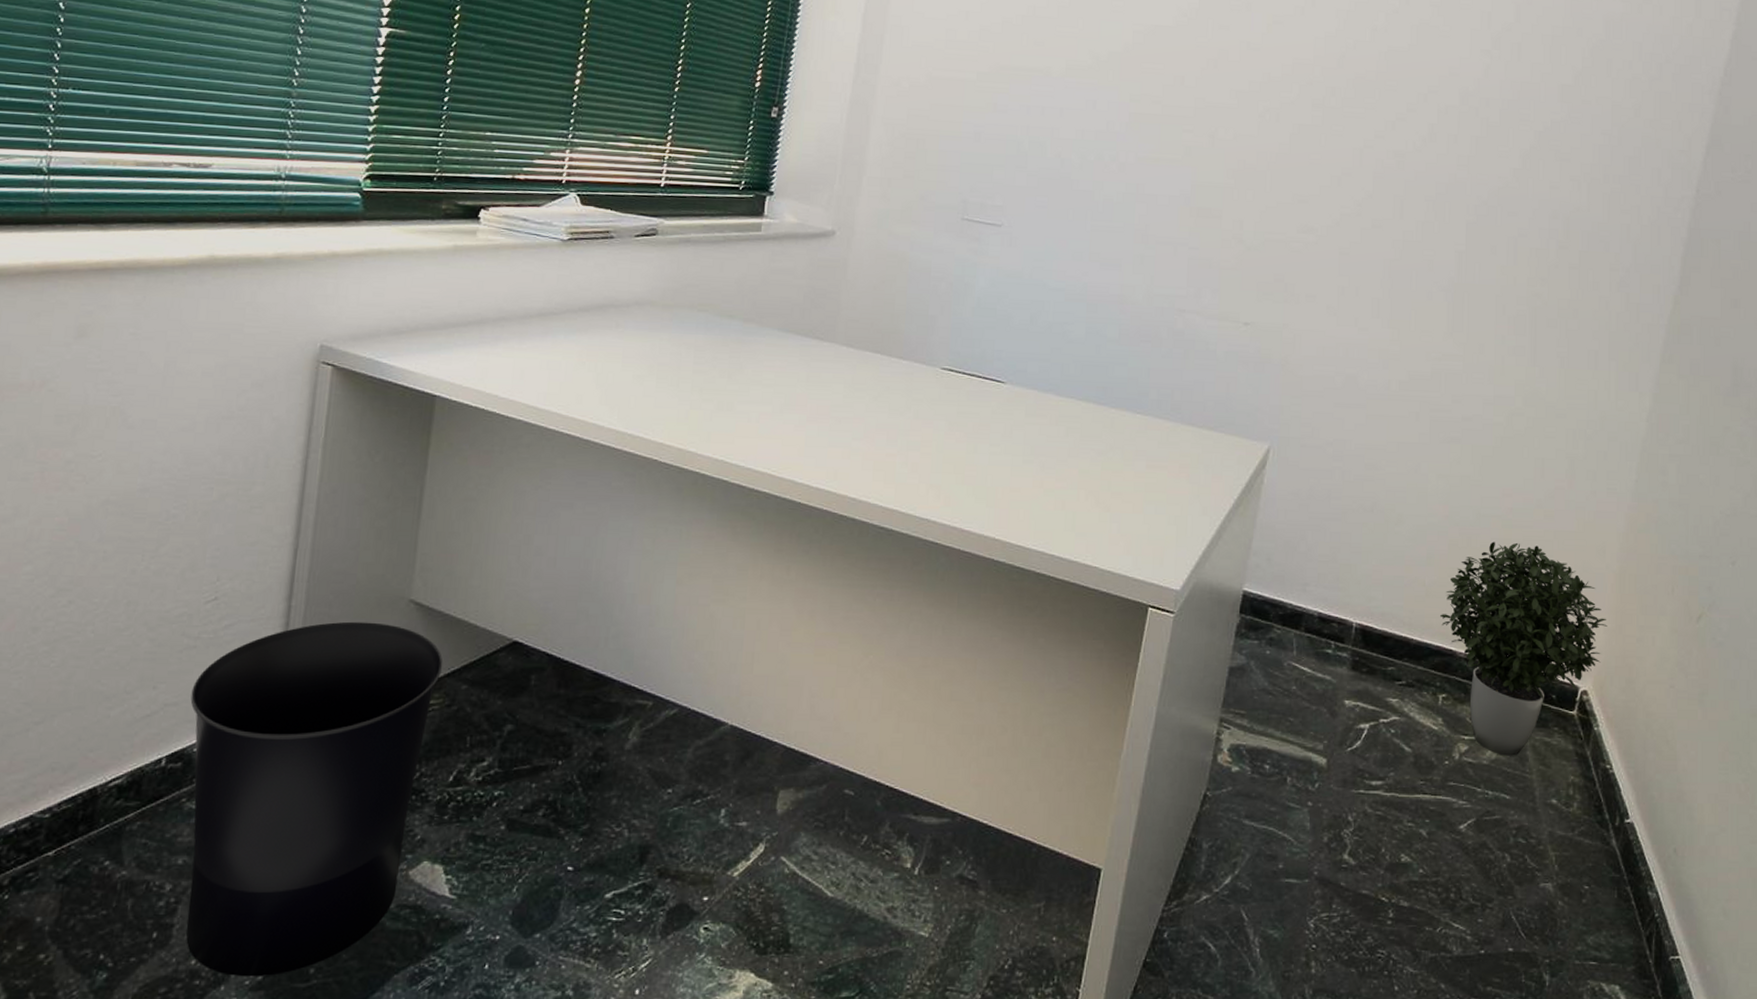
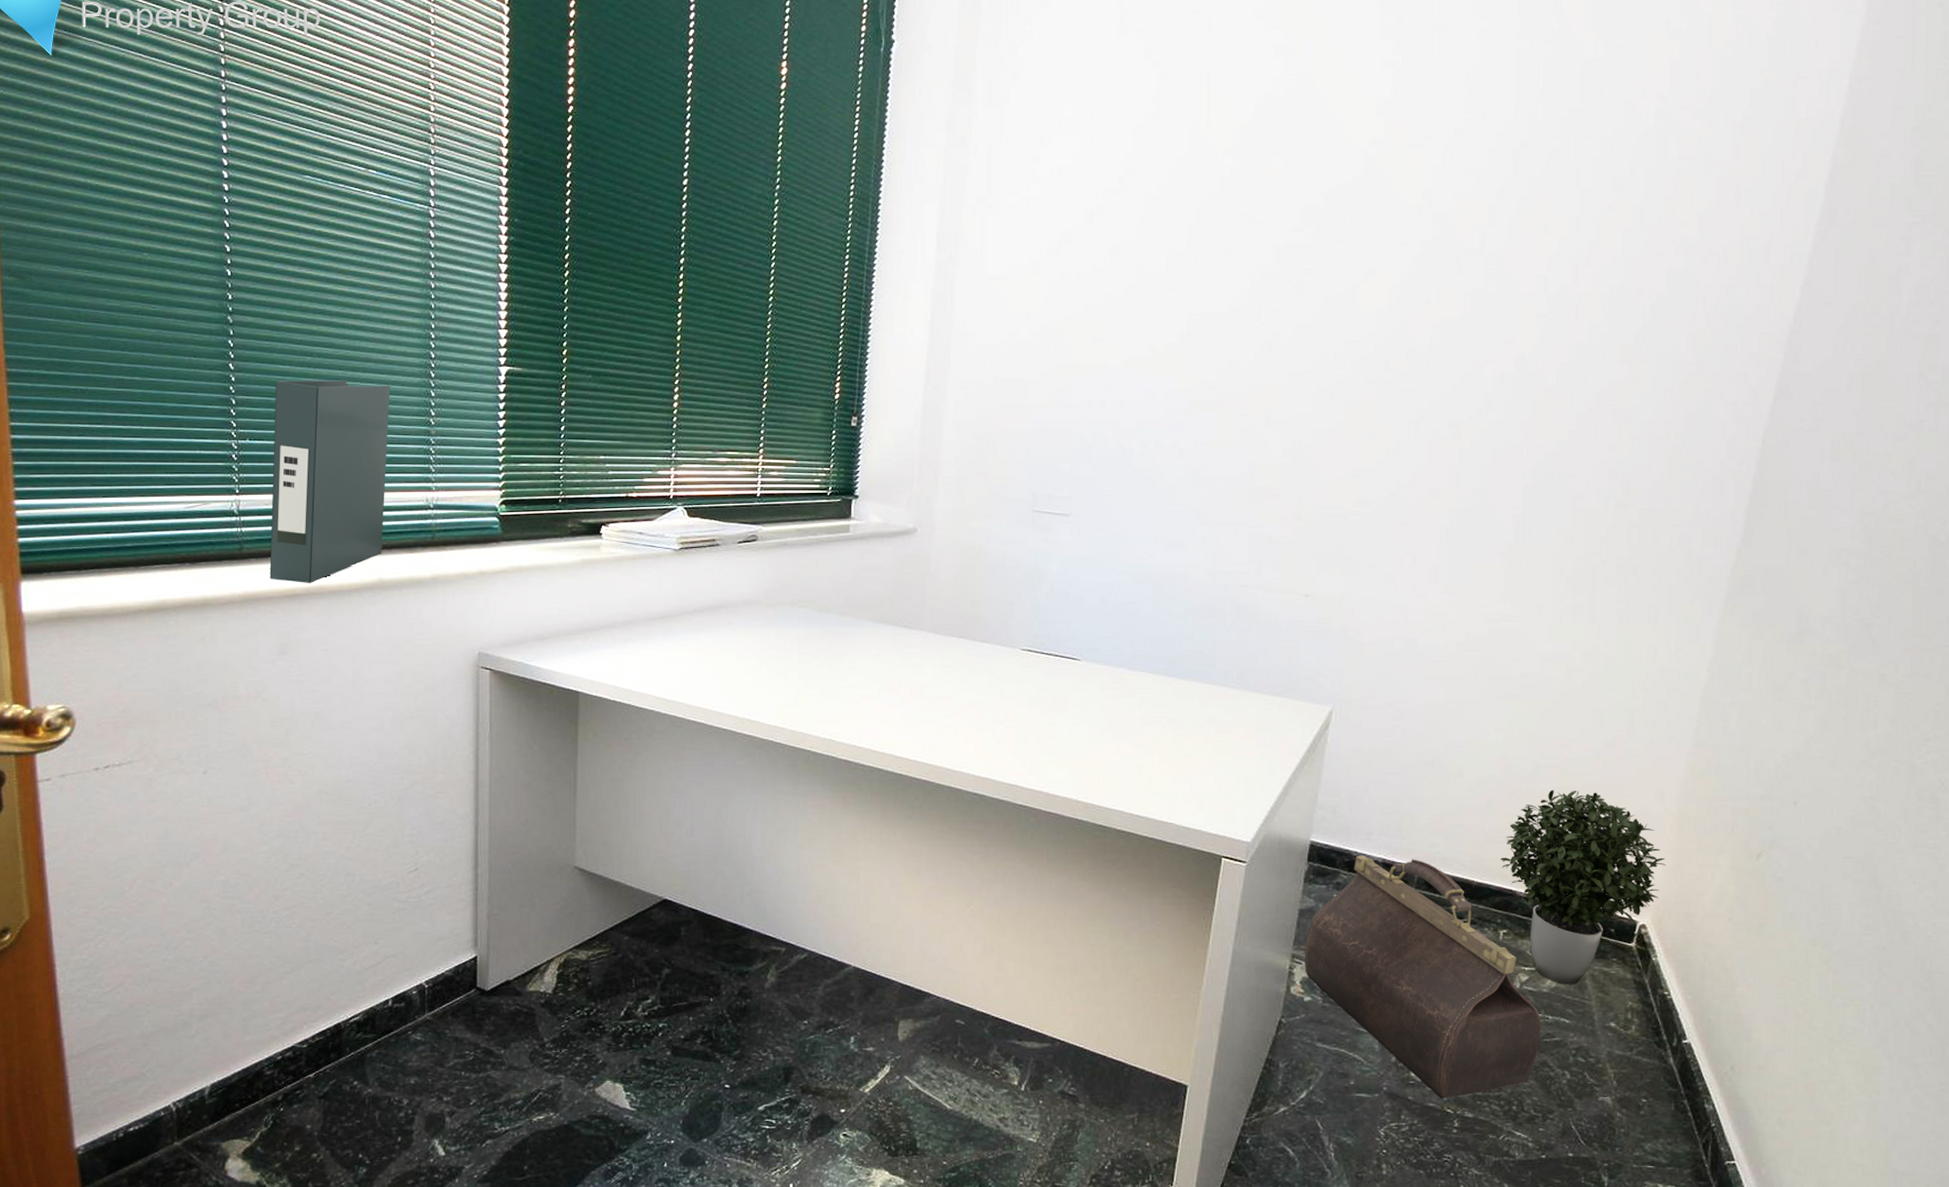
binder: none [76,24,250,256] -> present [269,380,390,583]
waste bin: present [186,621,443,977] -> none [406,886,607,1172]
briefcase: none [1233,608,1482,885] -> present [1305,855,1542,1099]

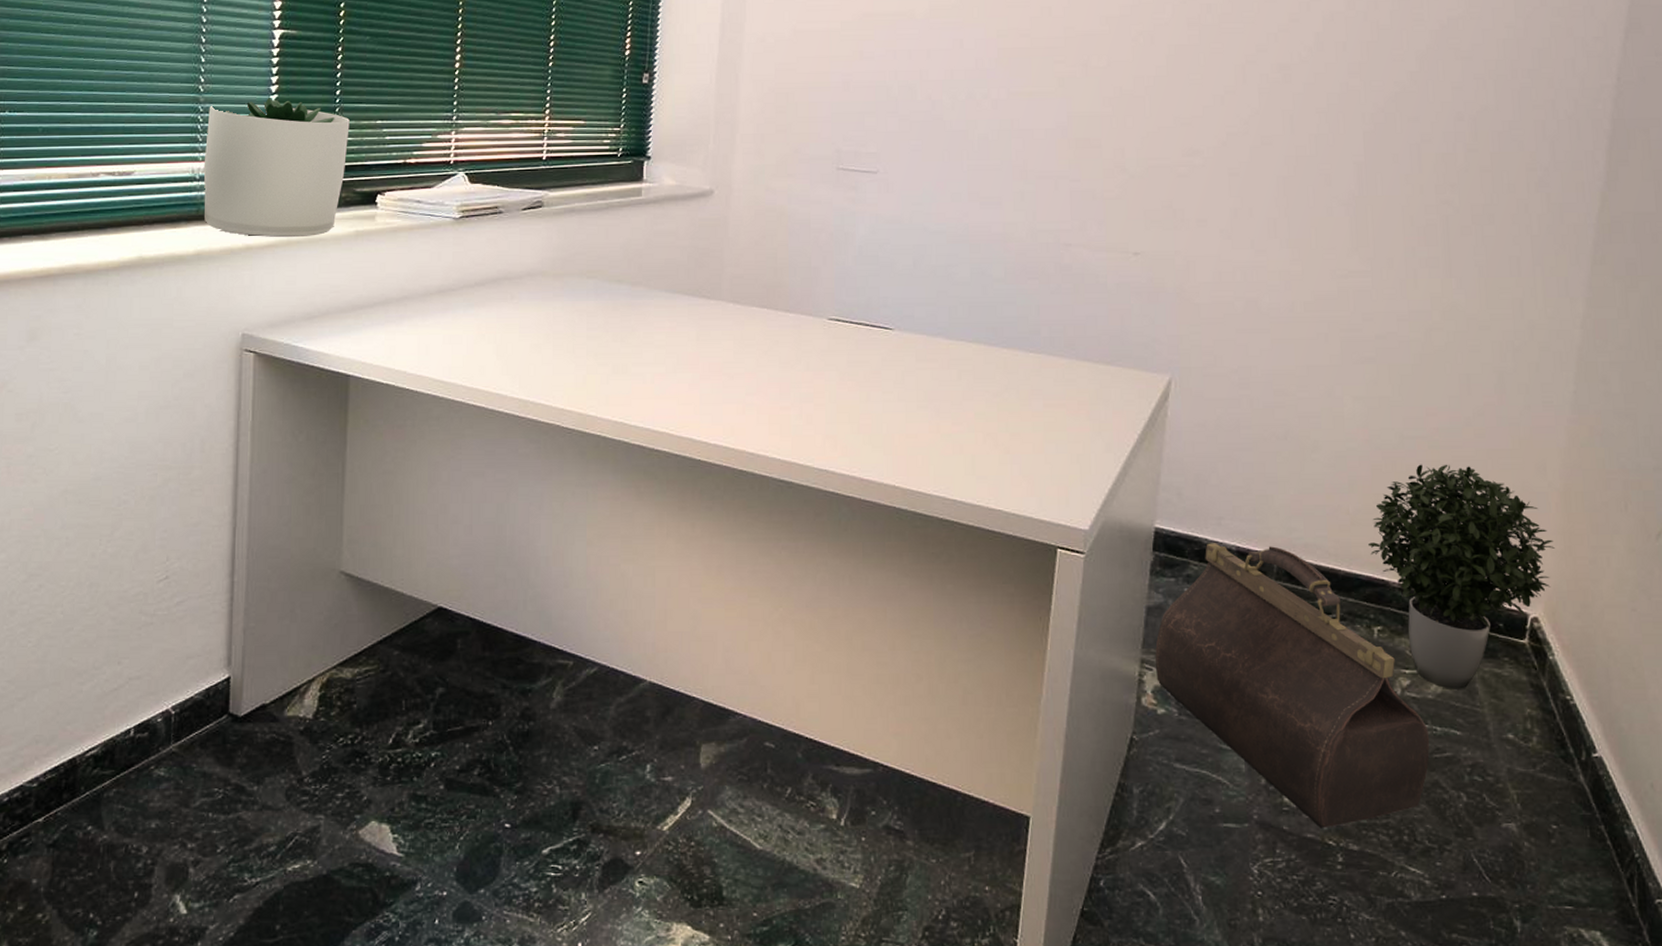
binder: present [269,380,390,583] -> none [22,47,158,263]
planter: none [437,432,574,565] -> present [203,98,350,238]

